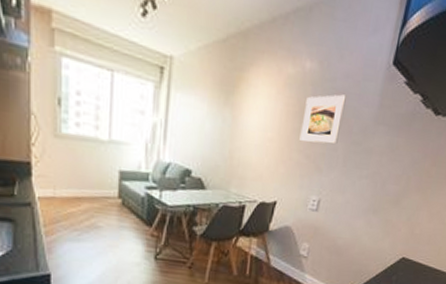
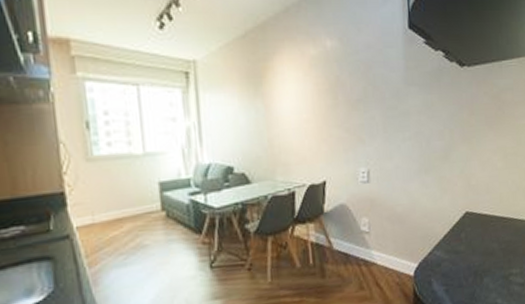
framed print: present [299,94,347,145] -> none [334,64,374,117]

